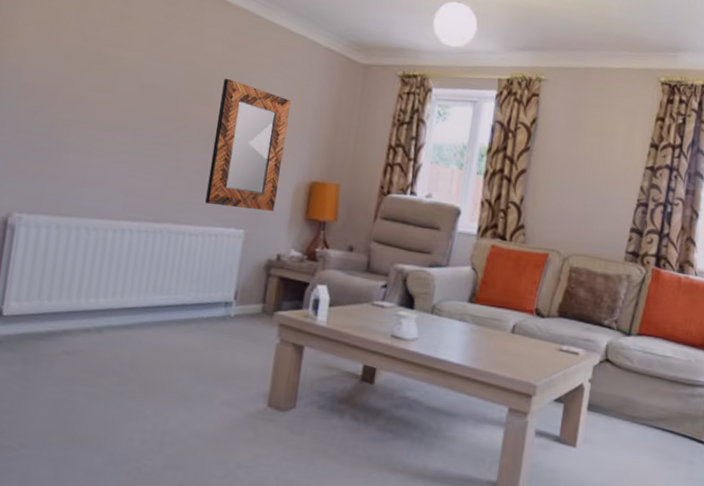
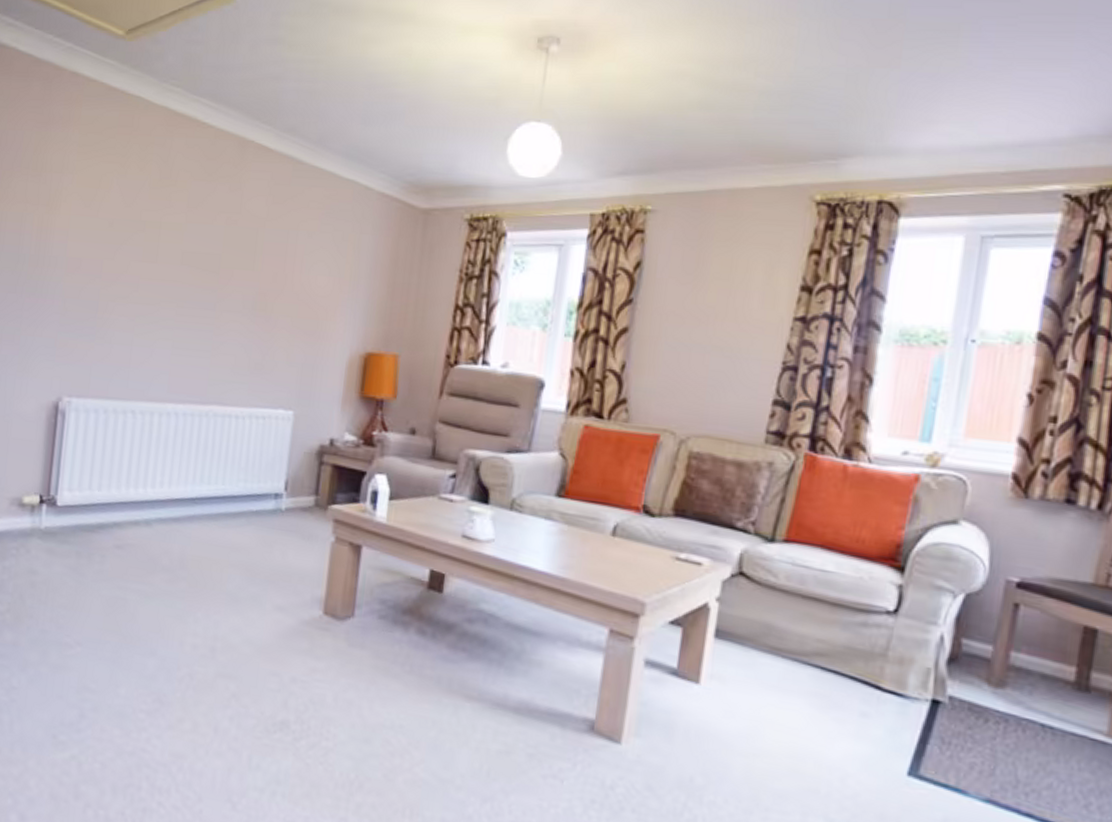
home mirror: present [205,79,290,211] -> none [251,238,341,389]

